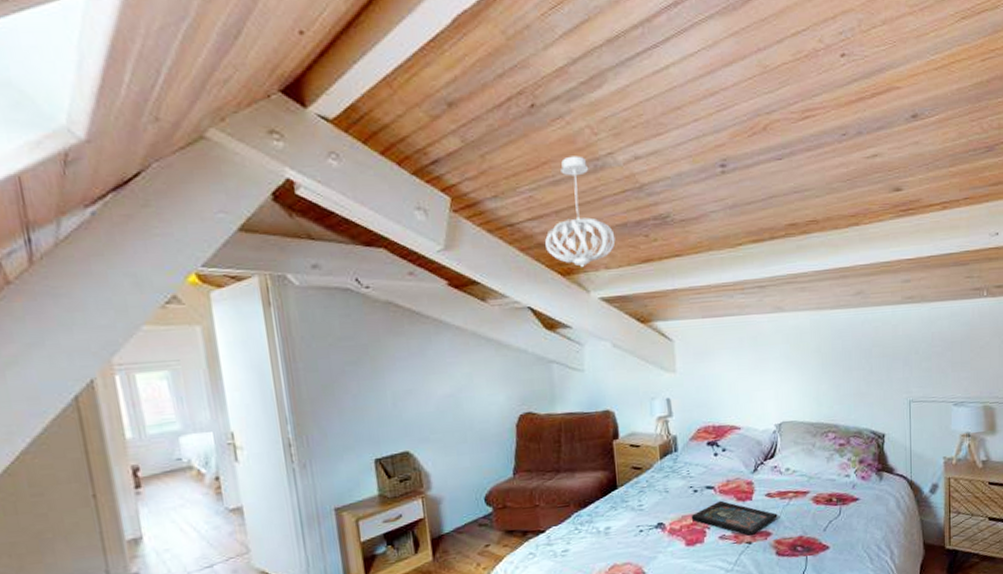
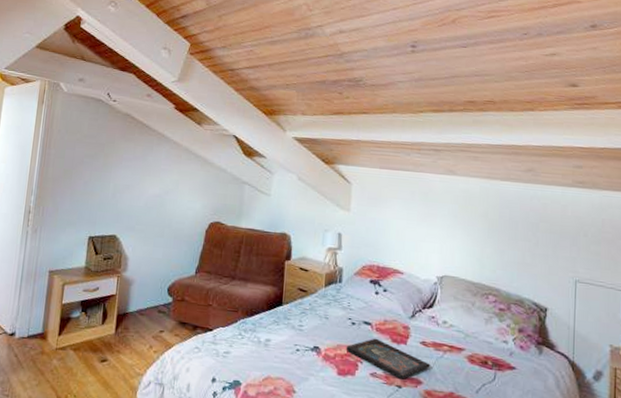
pendant light: present [545,156,616,268] -> none [256,24,314,111]

